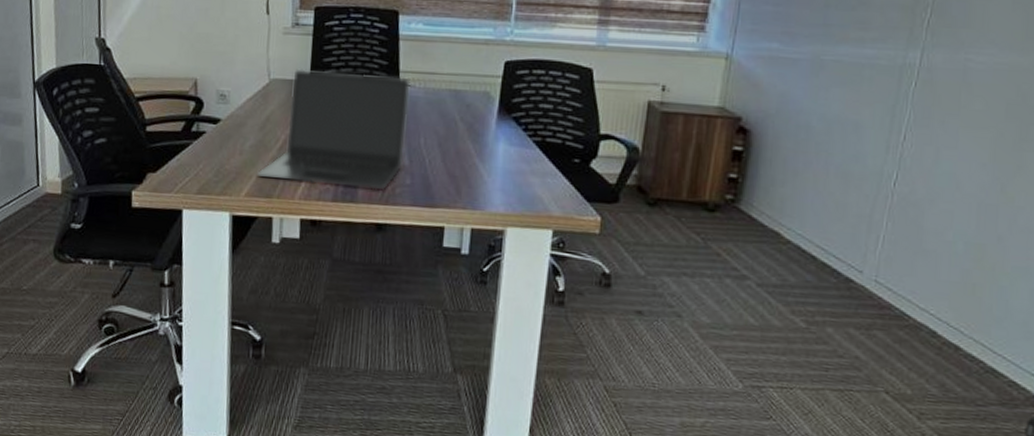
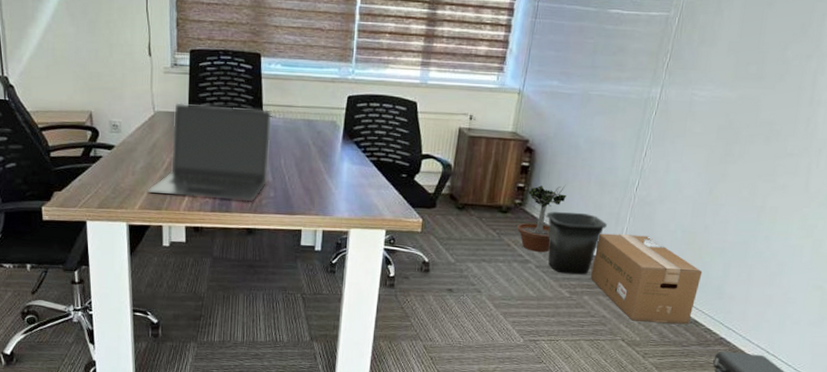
potted tree: none [730,176,796,266] -> present [517,185,566,252]
waste bin: none [770,211,855,299] -> present [547,212,607,275]
box: none [834,242,999,375] -> present [590,233,703,325]

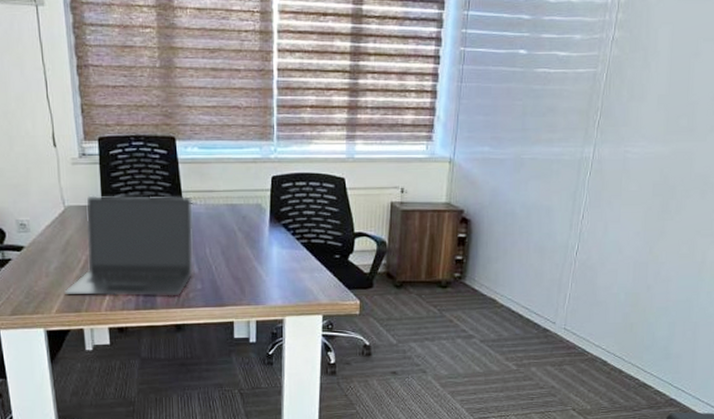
potted tree: present [517,185,566,252] -> none [459,254,506,326]
waste bin: present [547,212,607,275] -> none [488,281,549,346]
box: present [590,233,703,325] -> none [536,300,648,389]

